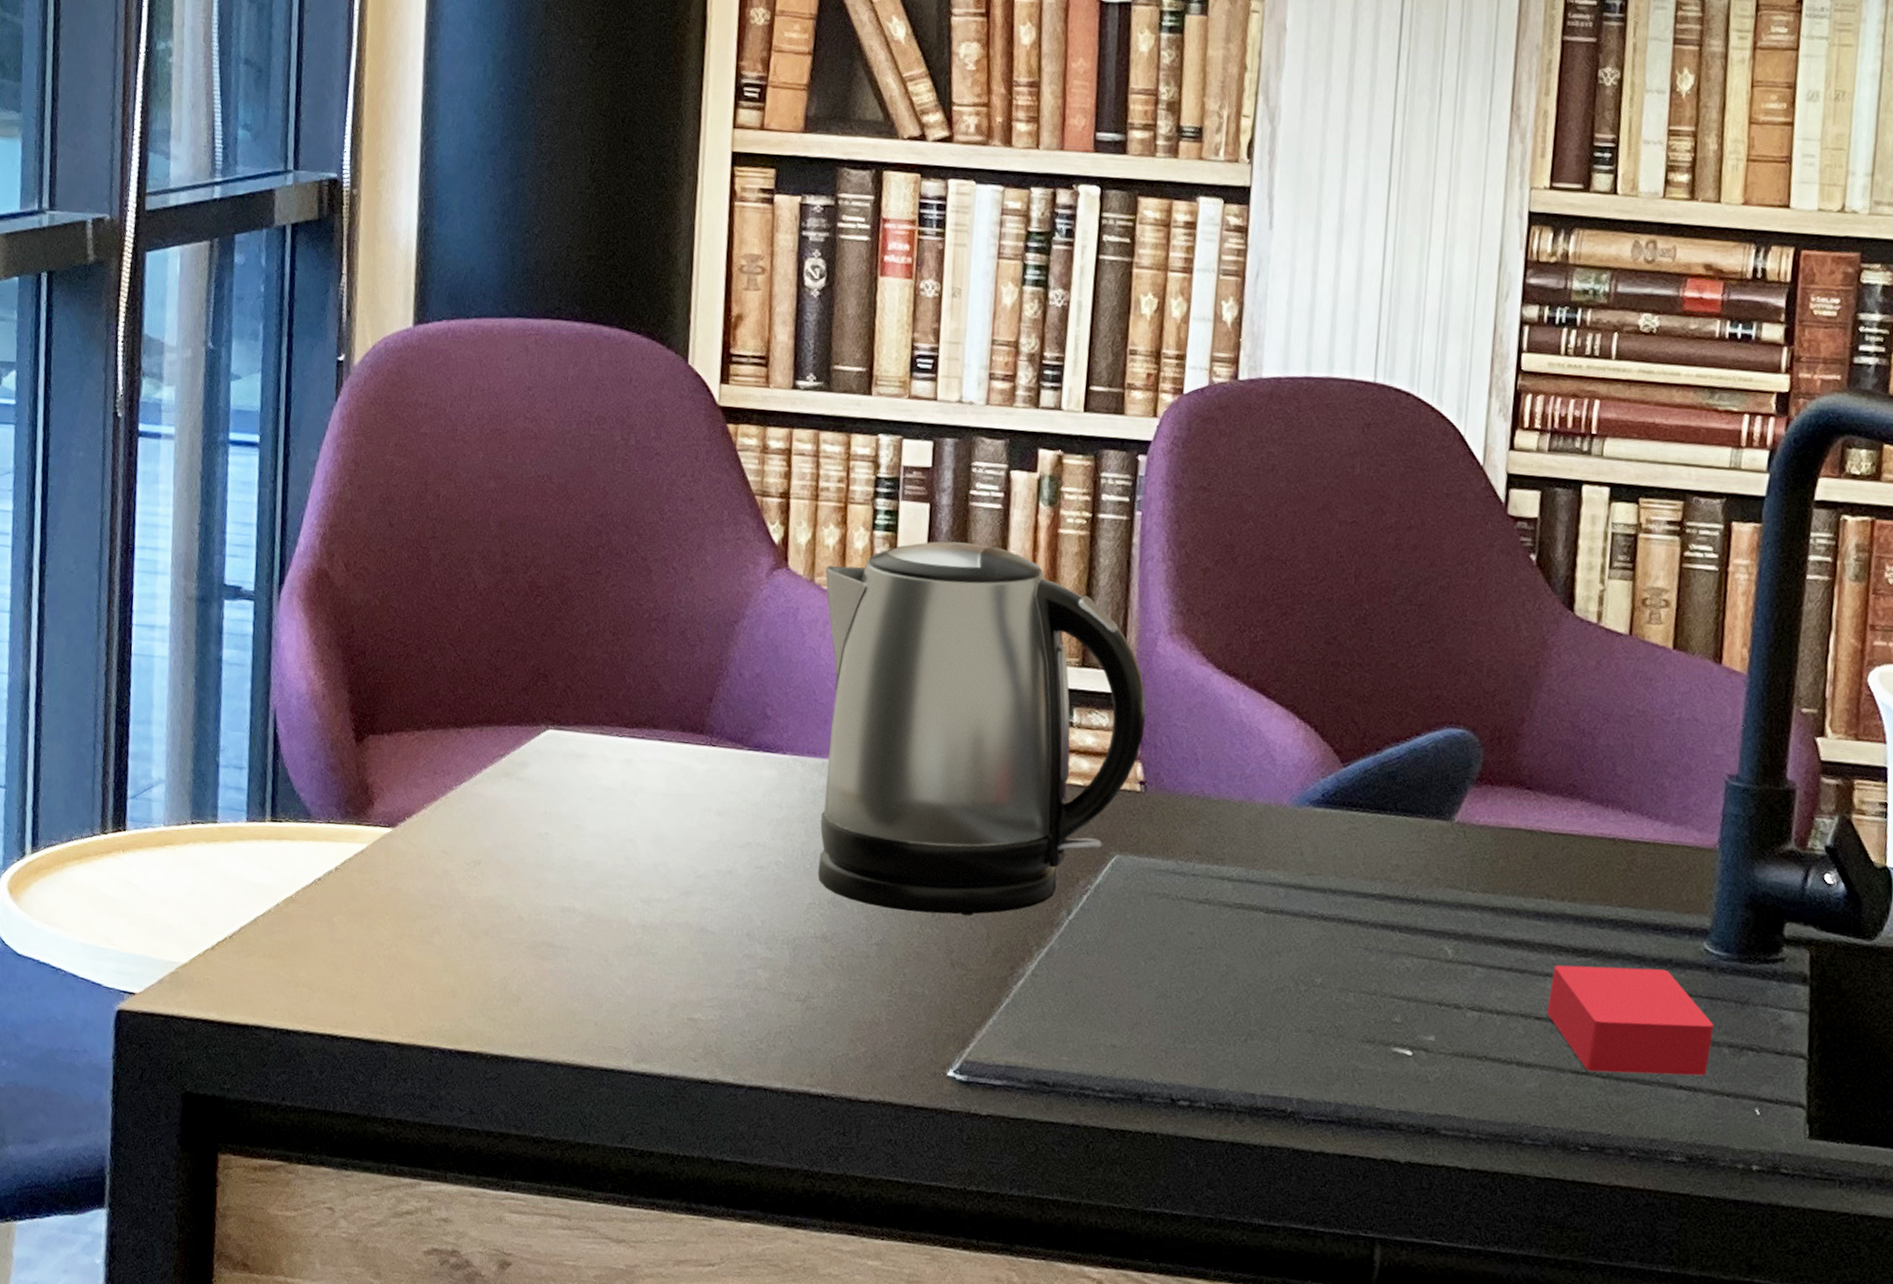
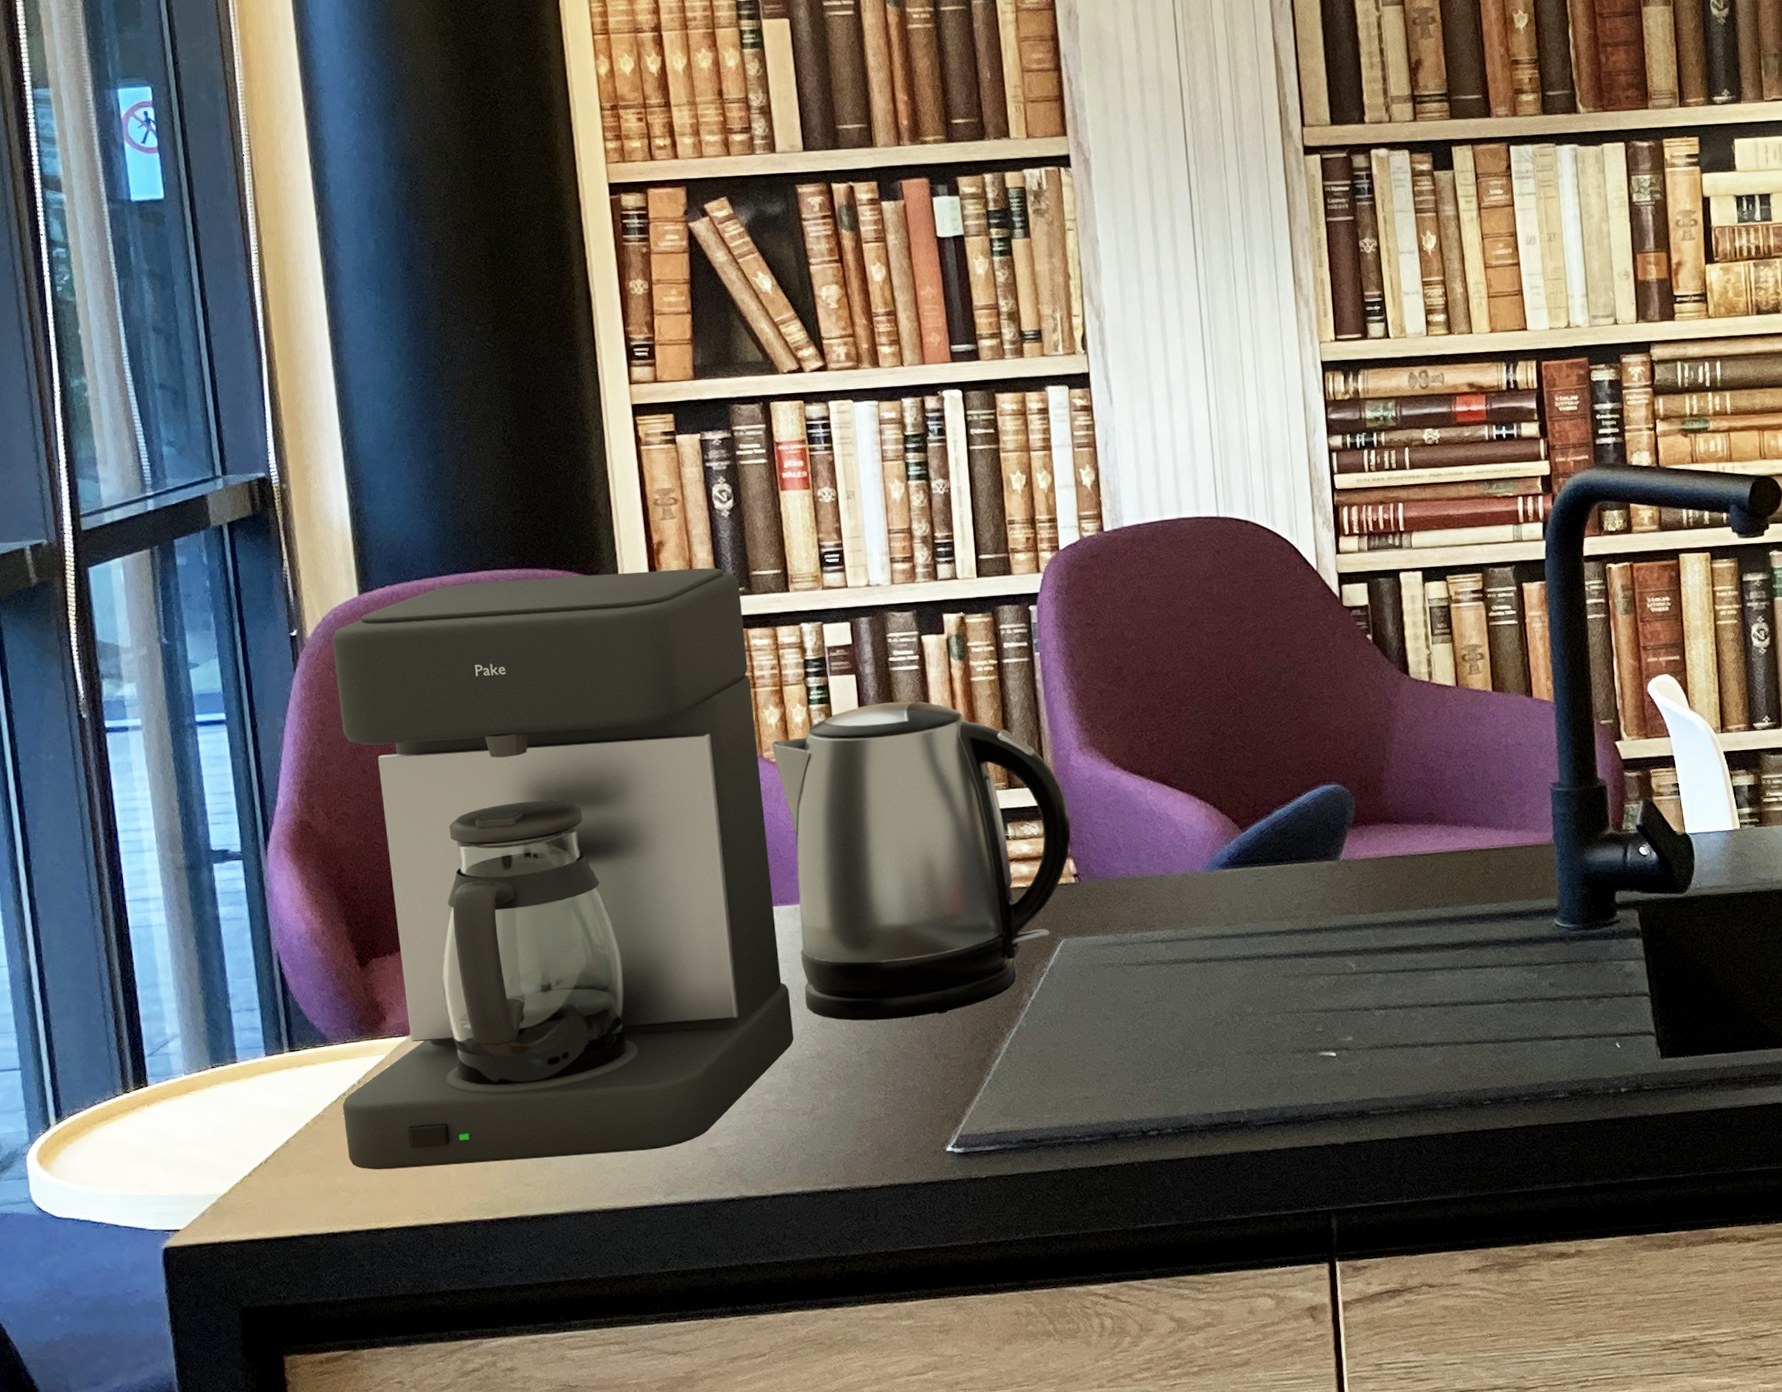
coffee maker: none [314,330,819,1008] -> present [332,567,794,1170]
sponge: present [1546,964,1714,1076] -> none [1439,946,1574,1040]

